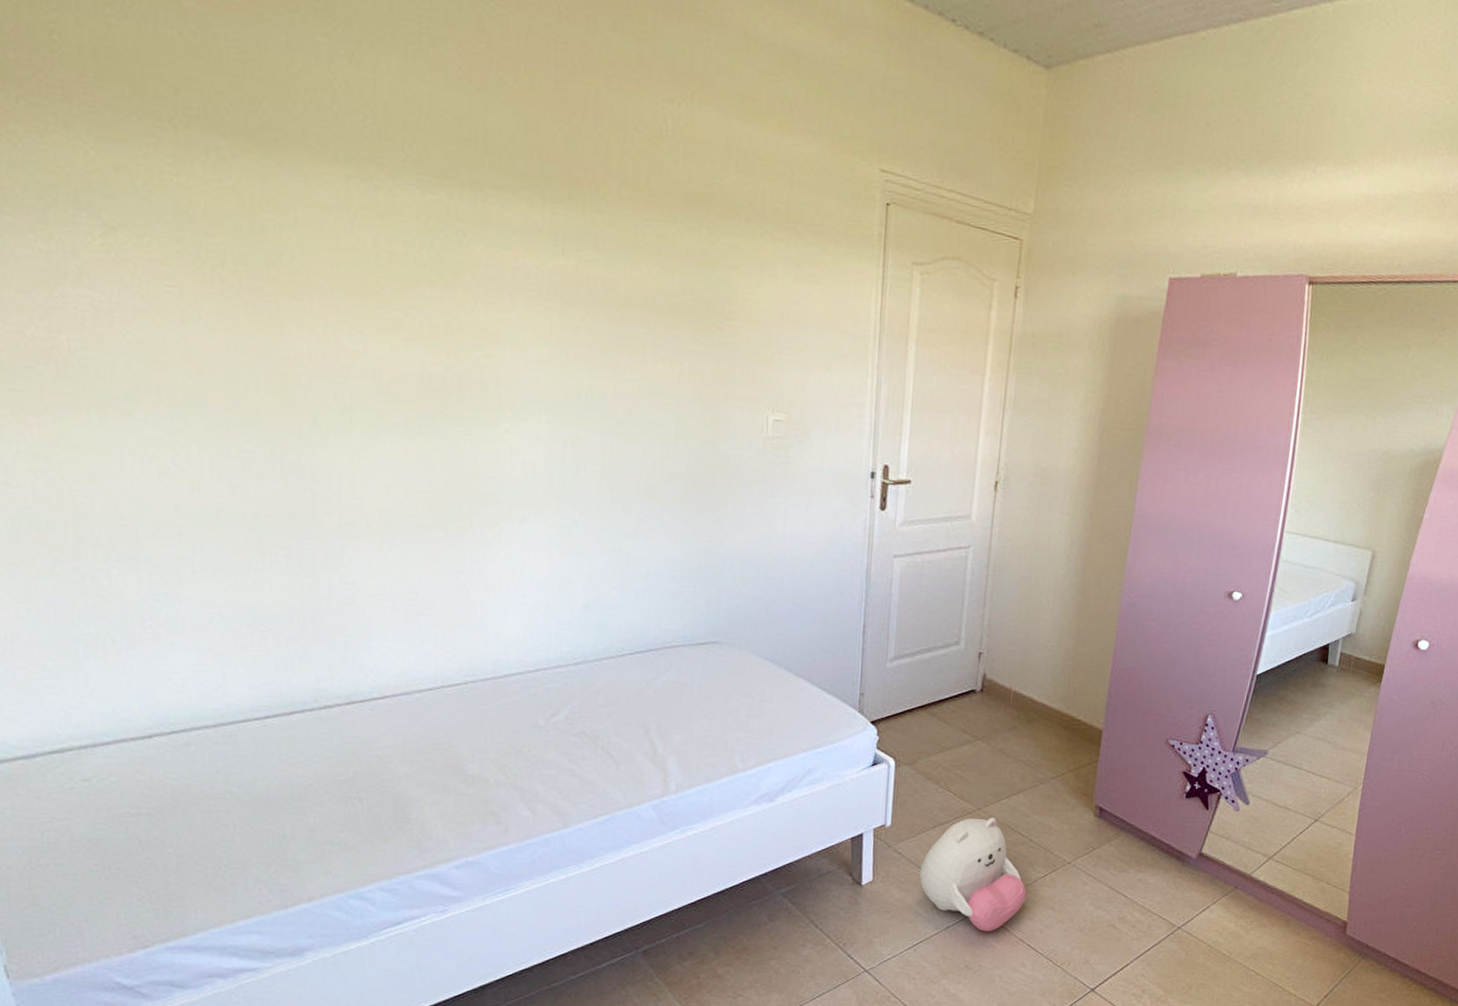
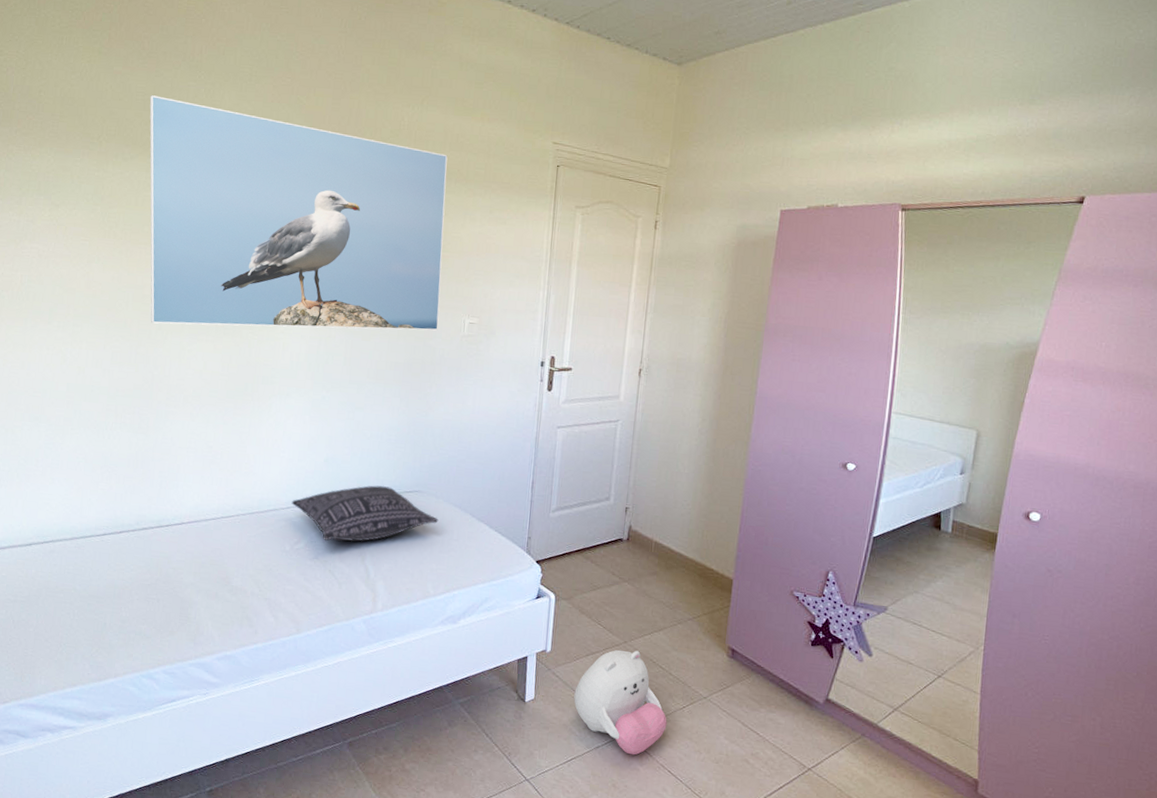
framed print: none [252,54,734,431] -> present [149,95,448,331]
pillow: none [541,636,745,710] -> present [291,485,439,542]

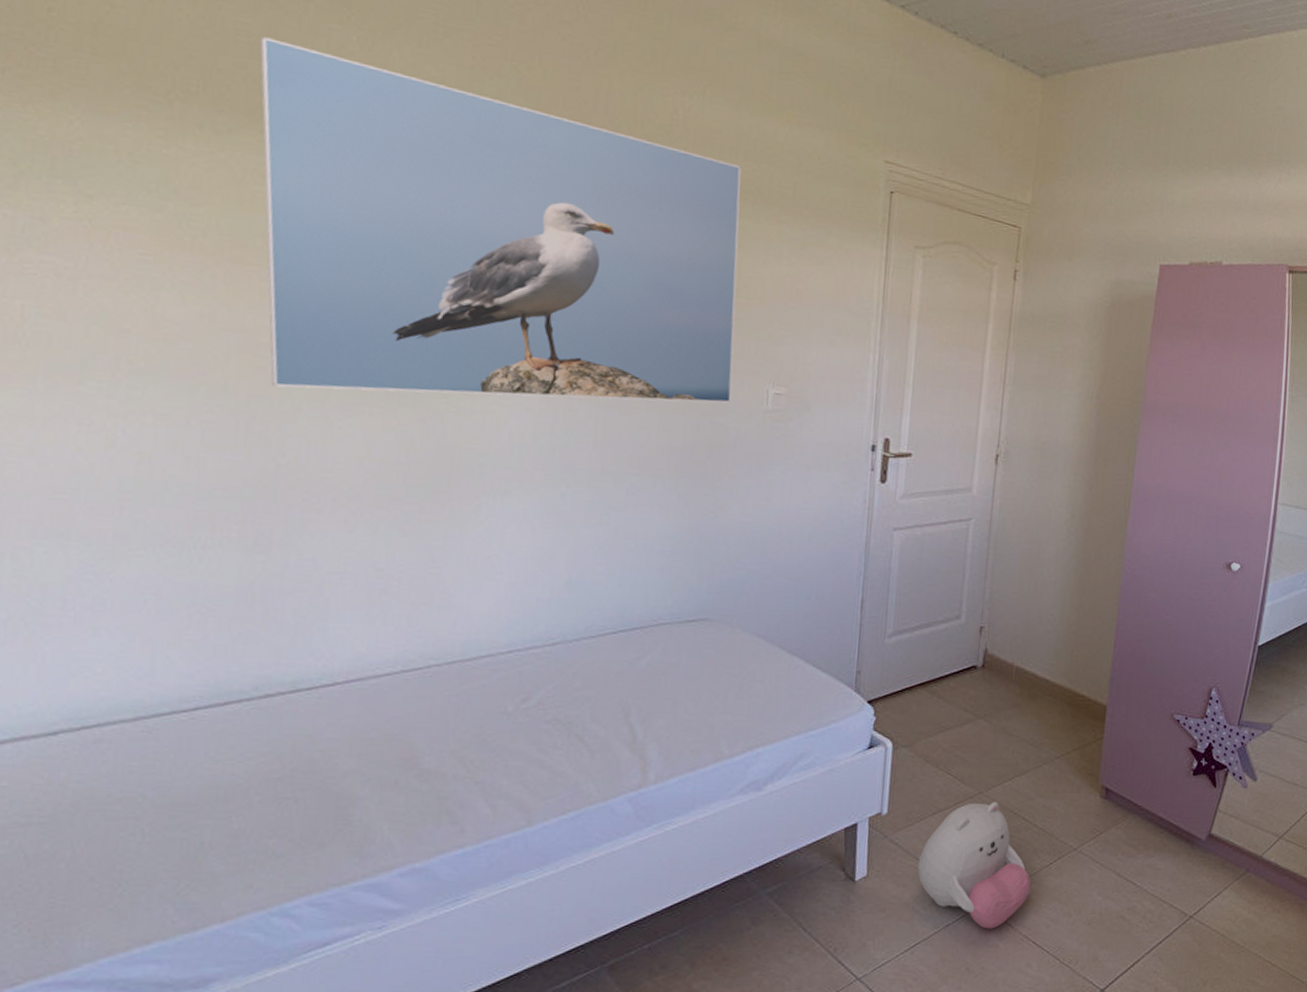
pillow: present [291,485,439,542] -> none [515,613,735,694]

